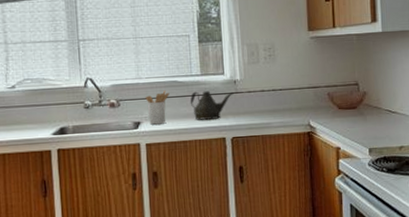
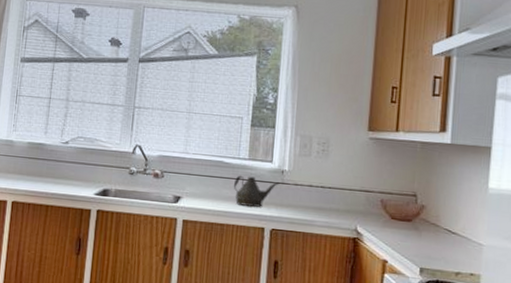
utensil holder: present [145,90,170,125] -> none [189,168,214,203]

